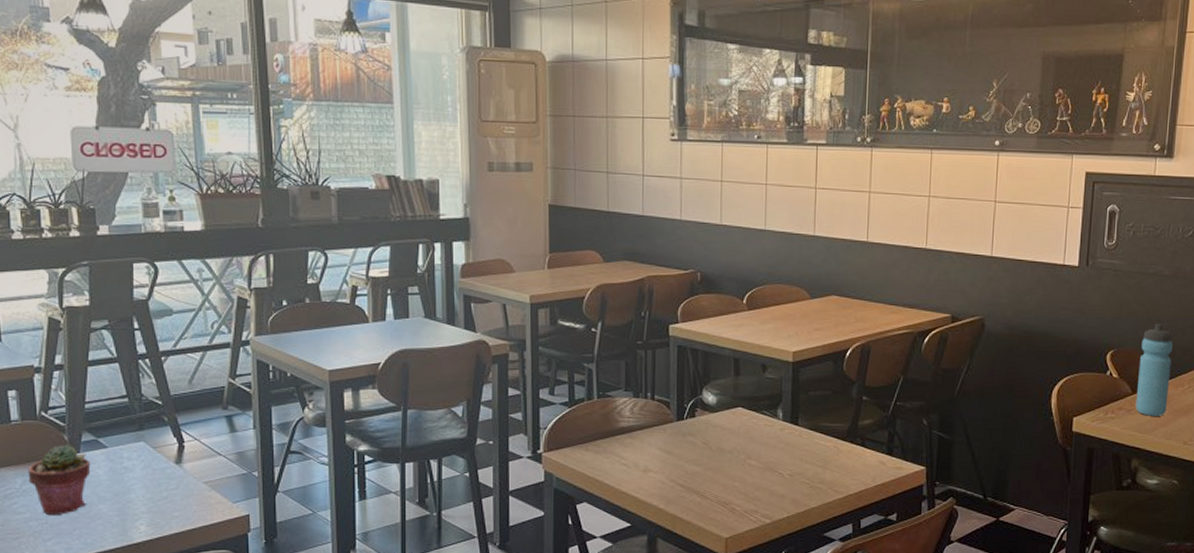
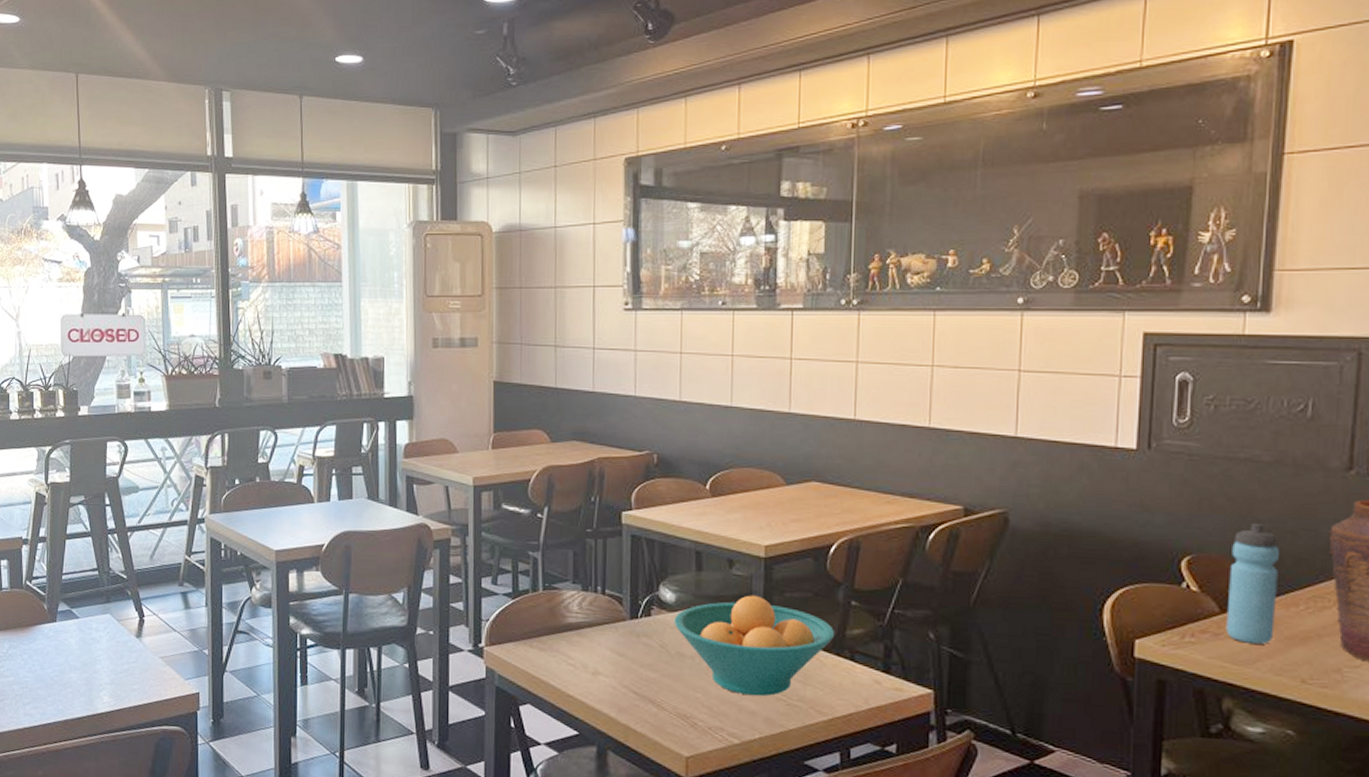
potted succulent: present [28,445,91,514] -> none [13,613,65,680]
fruit bowl: none [715,395,850,482] -> present [674,595,835,697]

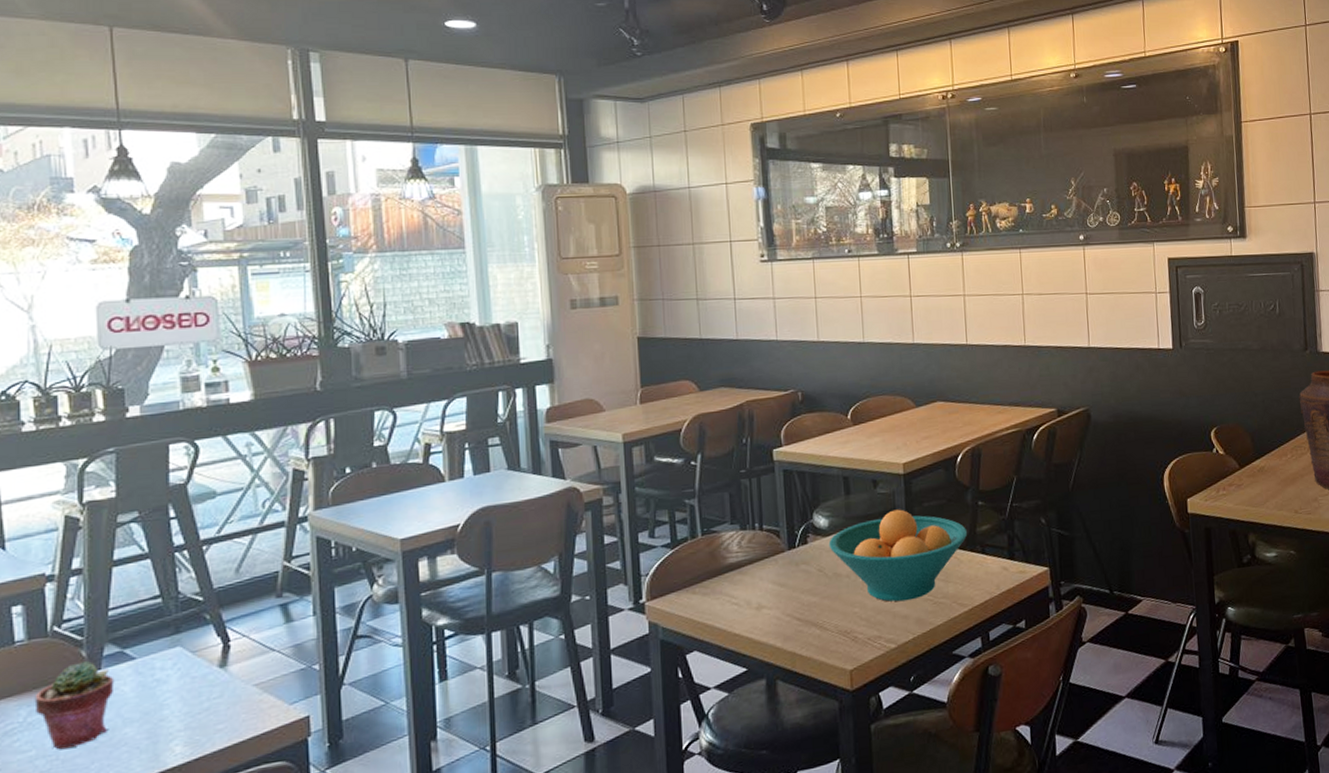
potted succulent: none [13,613,65,680] -> present [34,661,115,749]
water bottle: present [1226,522,1279,644] -> none [1241,396,1275,489]

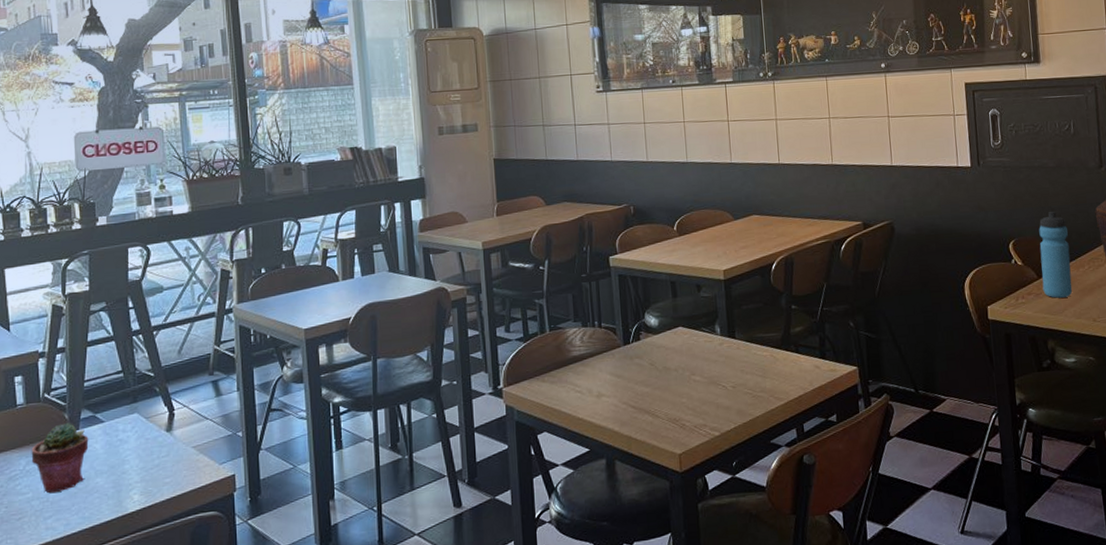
fruit bowl: present [828,509,968,602] -> none [658,311,783,394]
water bottle: none [1241,396,1275,489] -> present [1039,211,1072,298]

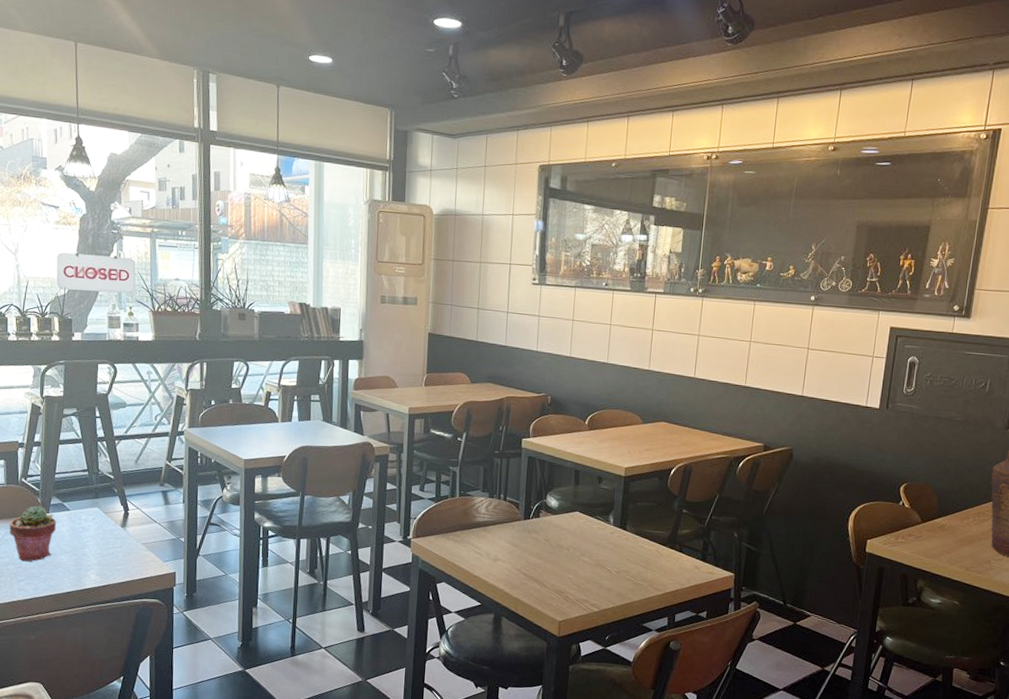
water bottle: present [1039,211,1072,298] -> none [924,462,961,544]

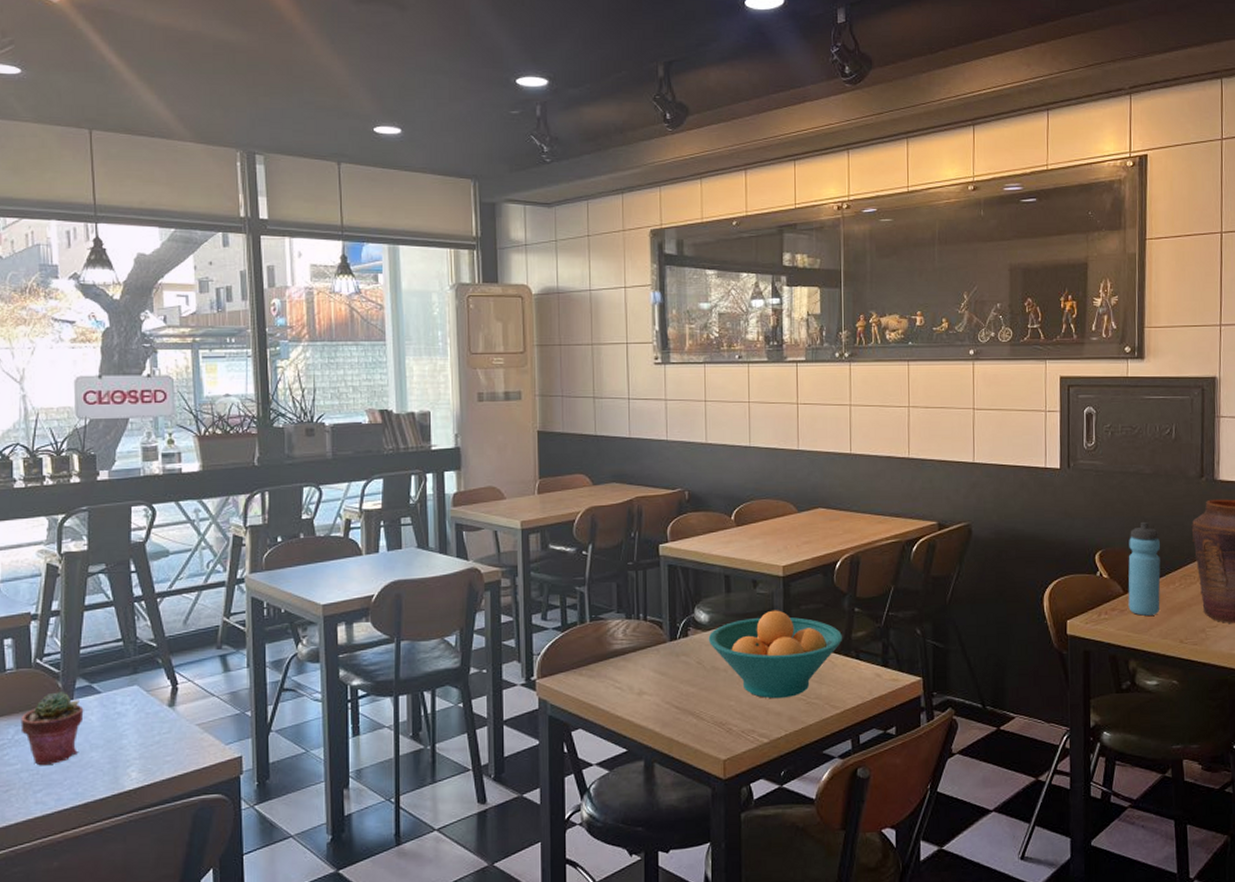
fruit bowl: none [556,503,670,577] -> present [708,610,843,699]
water bottle: none [924,462,961,544] -> present [1128,521,1161,616]

